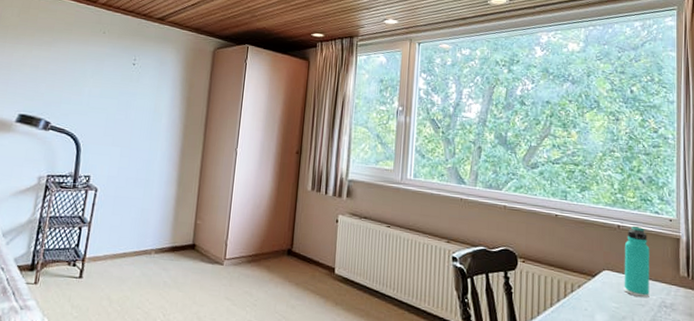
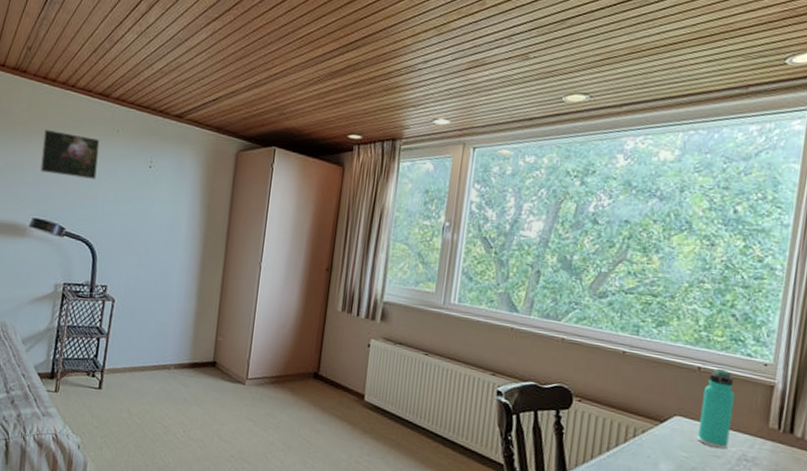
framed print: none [28,31,87,77] -> present [40,128,100,179]

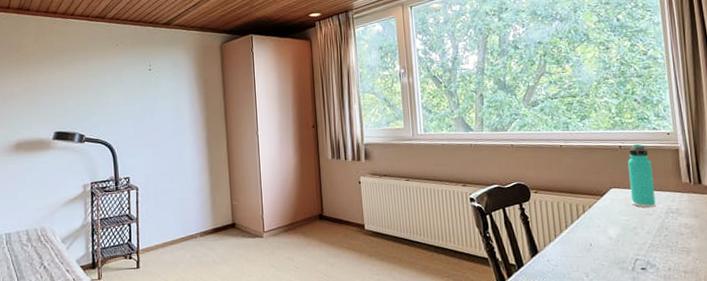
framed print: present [40,128,100,179] -> none [52,54,104,91]

